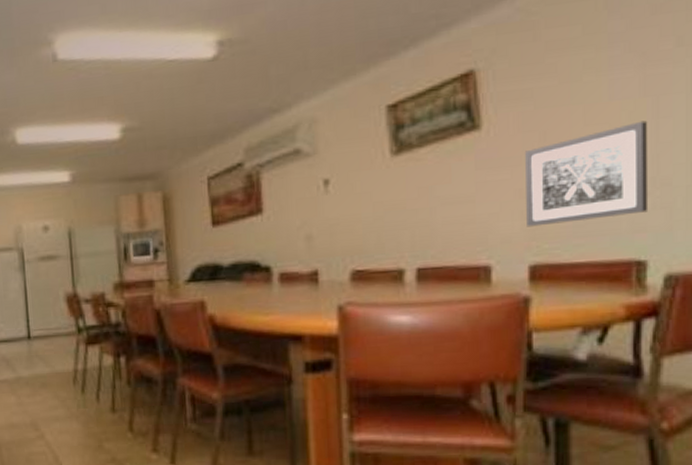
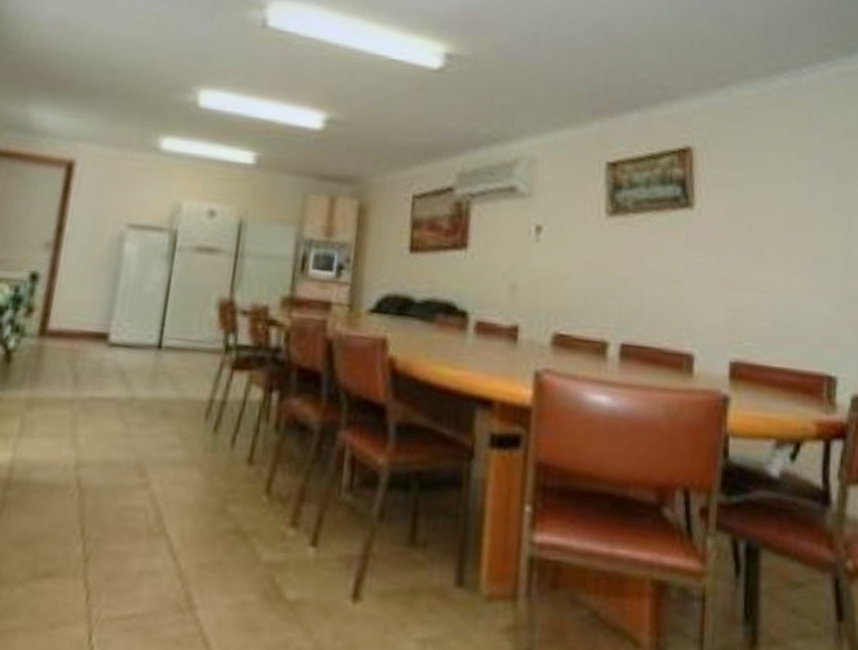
wall art: present [525,120,649,227] -> none [730,234,840,326]

